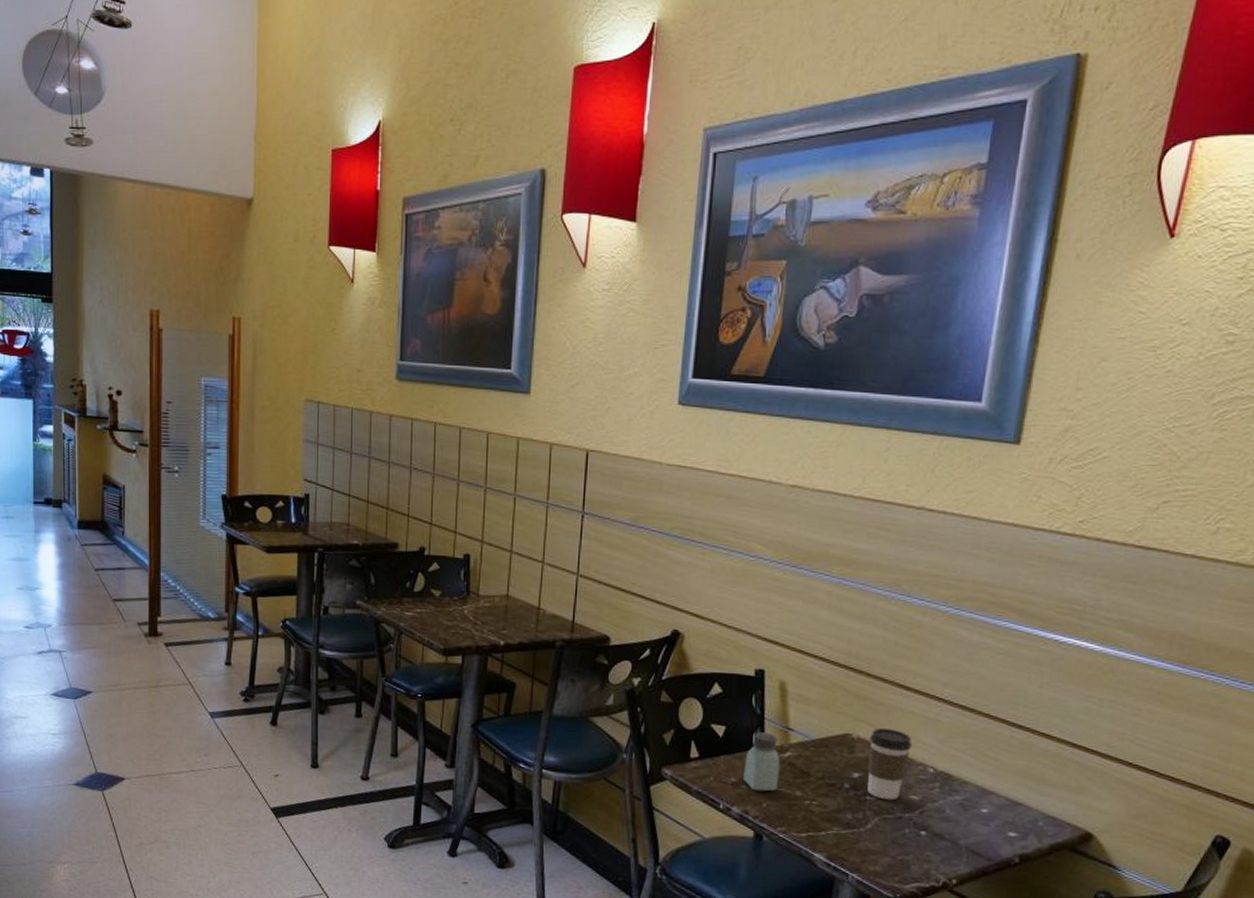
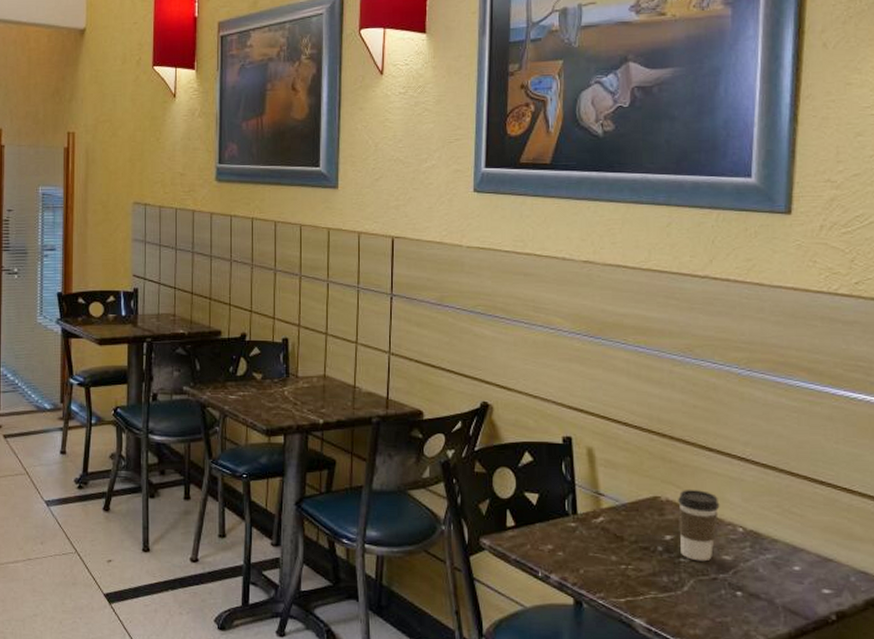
saltshaker: present [743,732,780,792] -> none [559,498,594,558]

